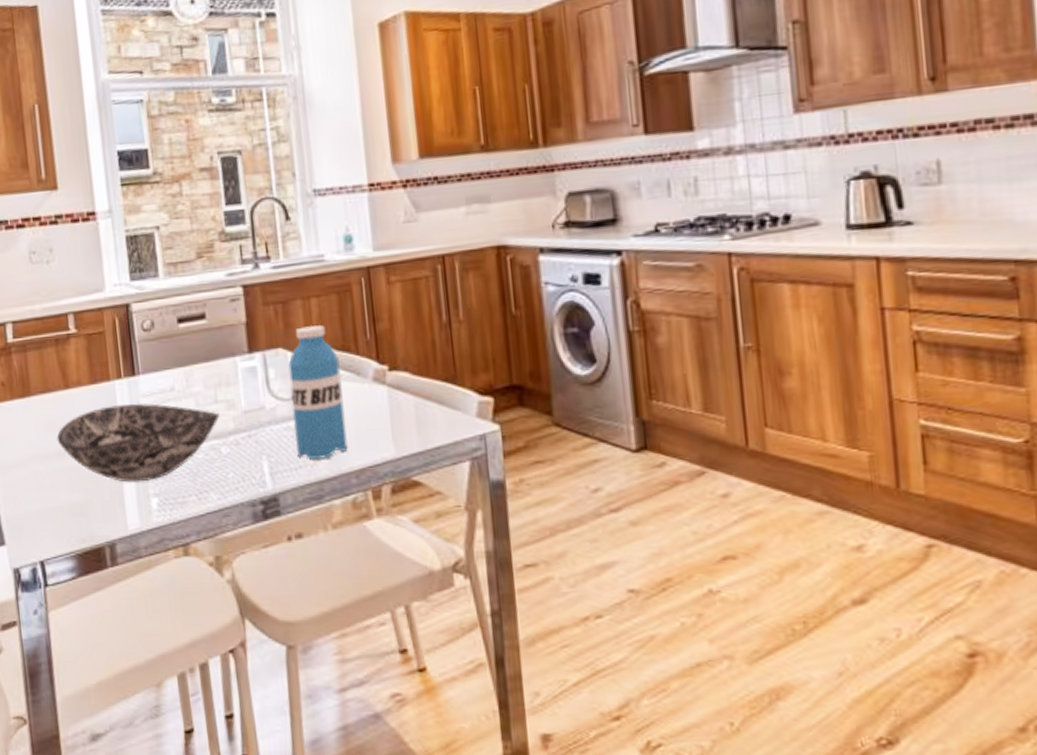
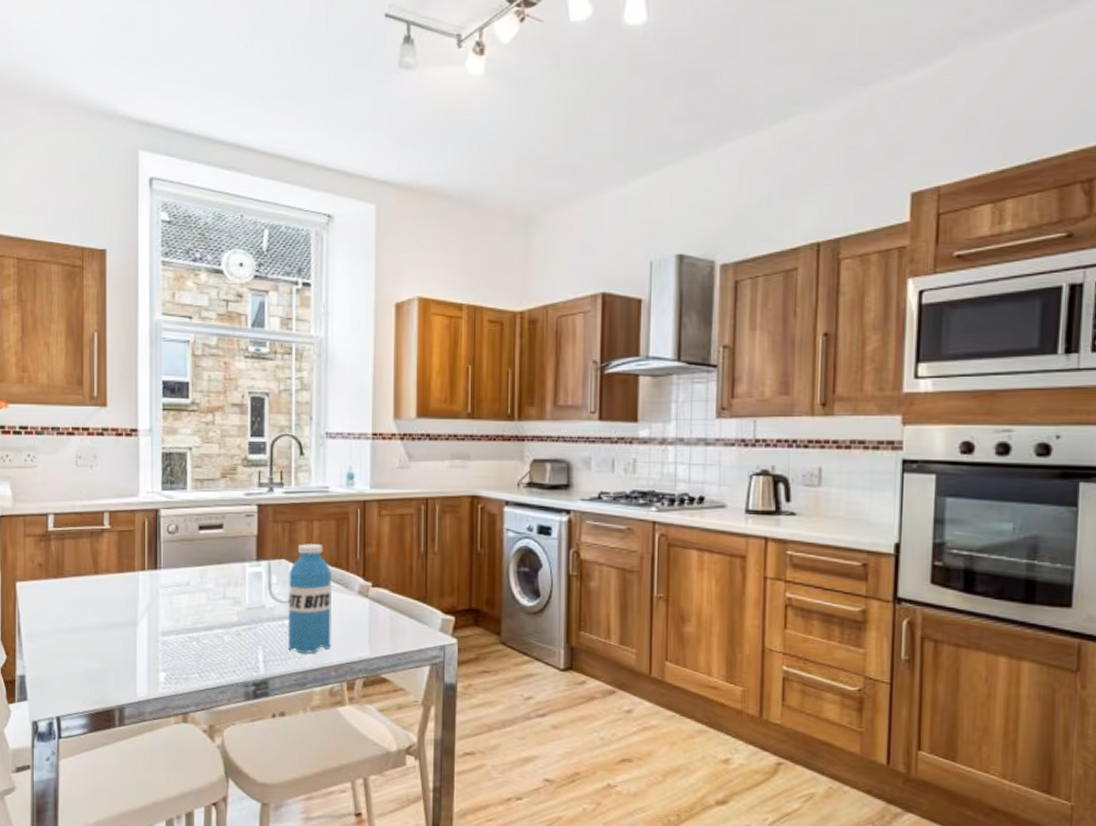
bowl: present [56,403,220,483] -> none [83,591,226,658]

